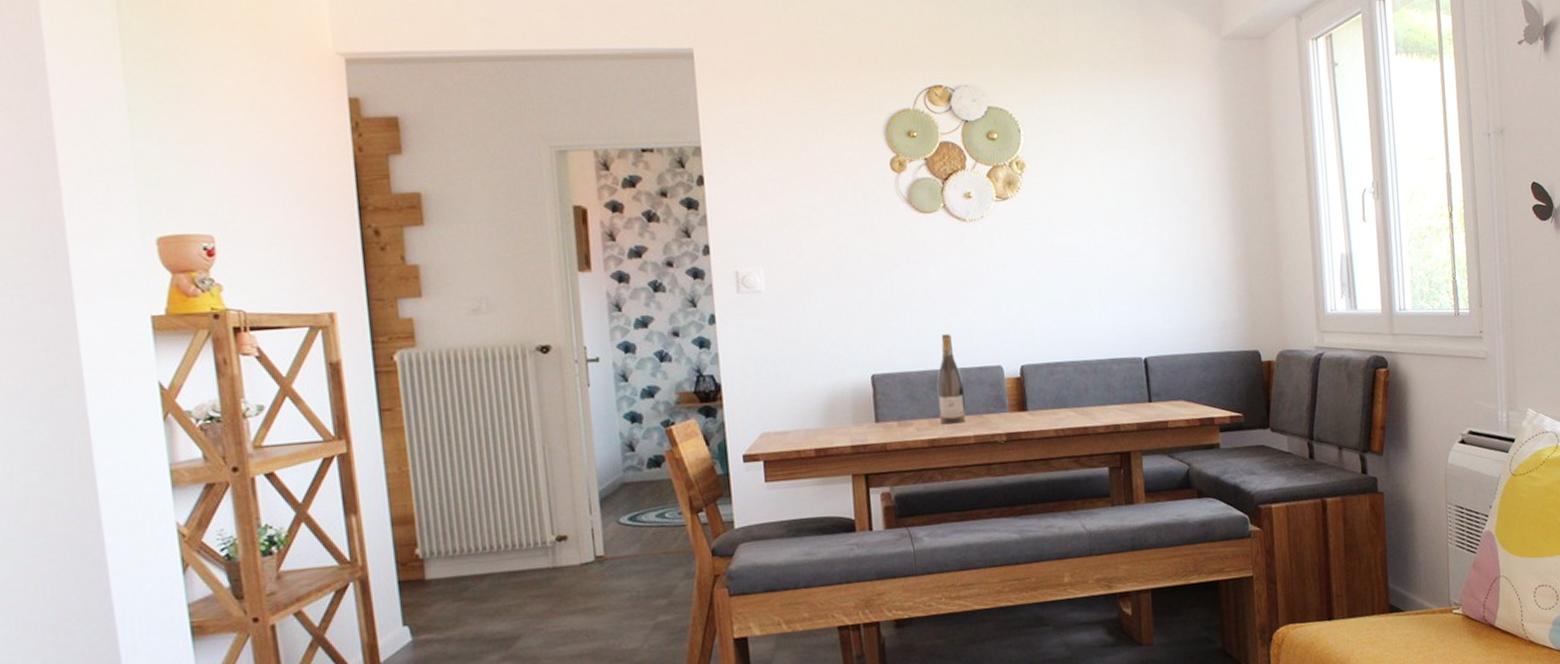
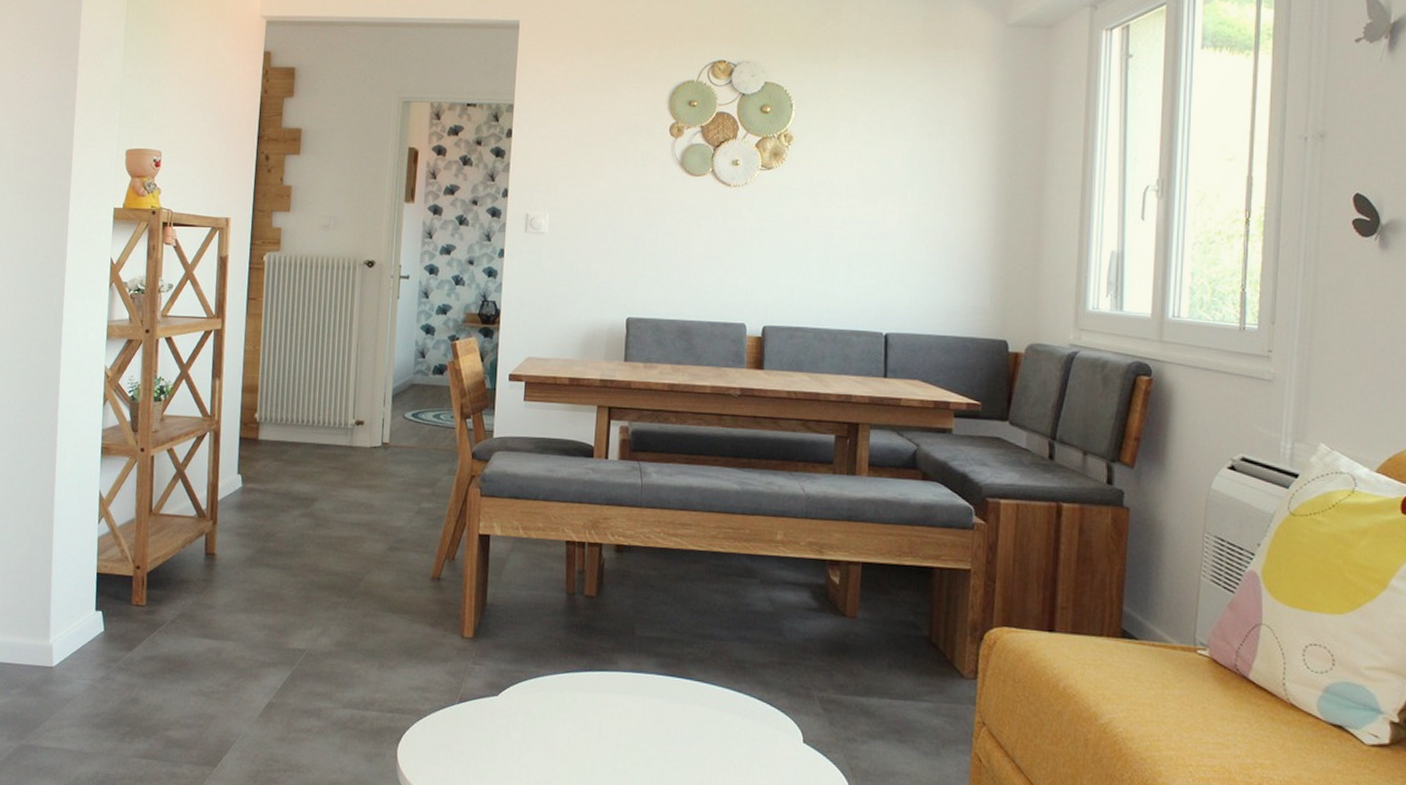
wine bottle: present [936,334,966,425] -> none [681,288,708,373]

